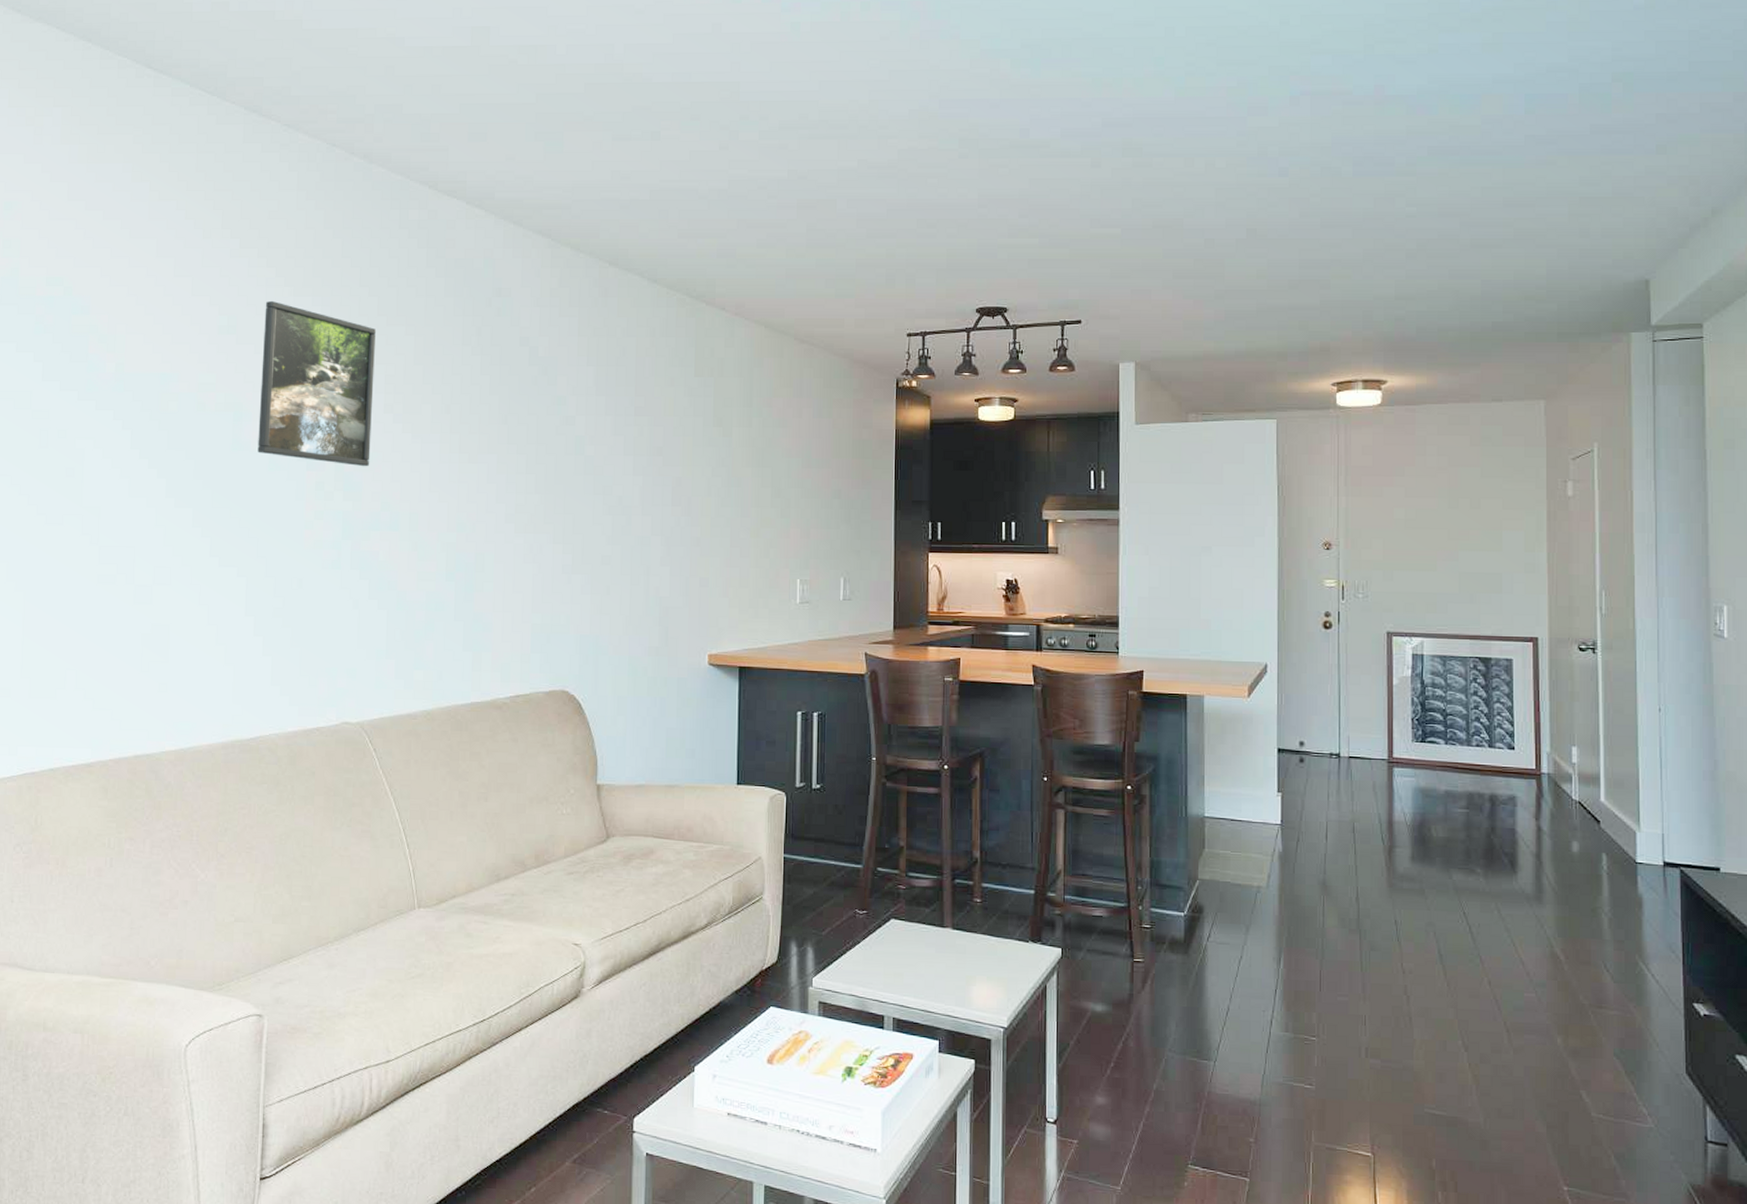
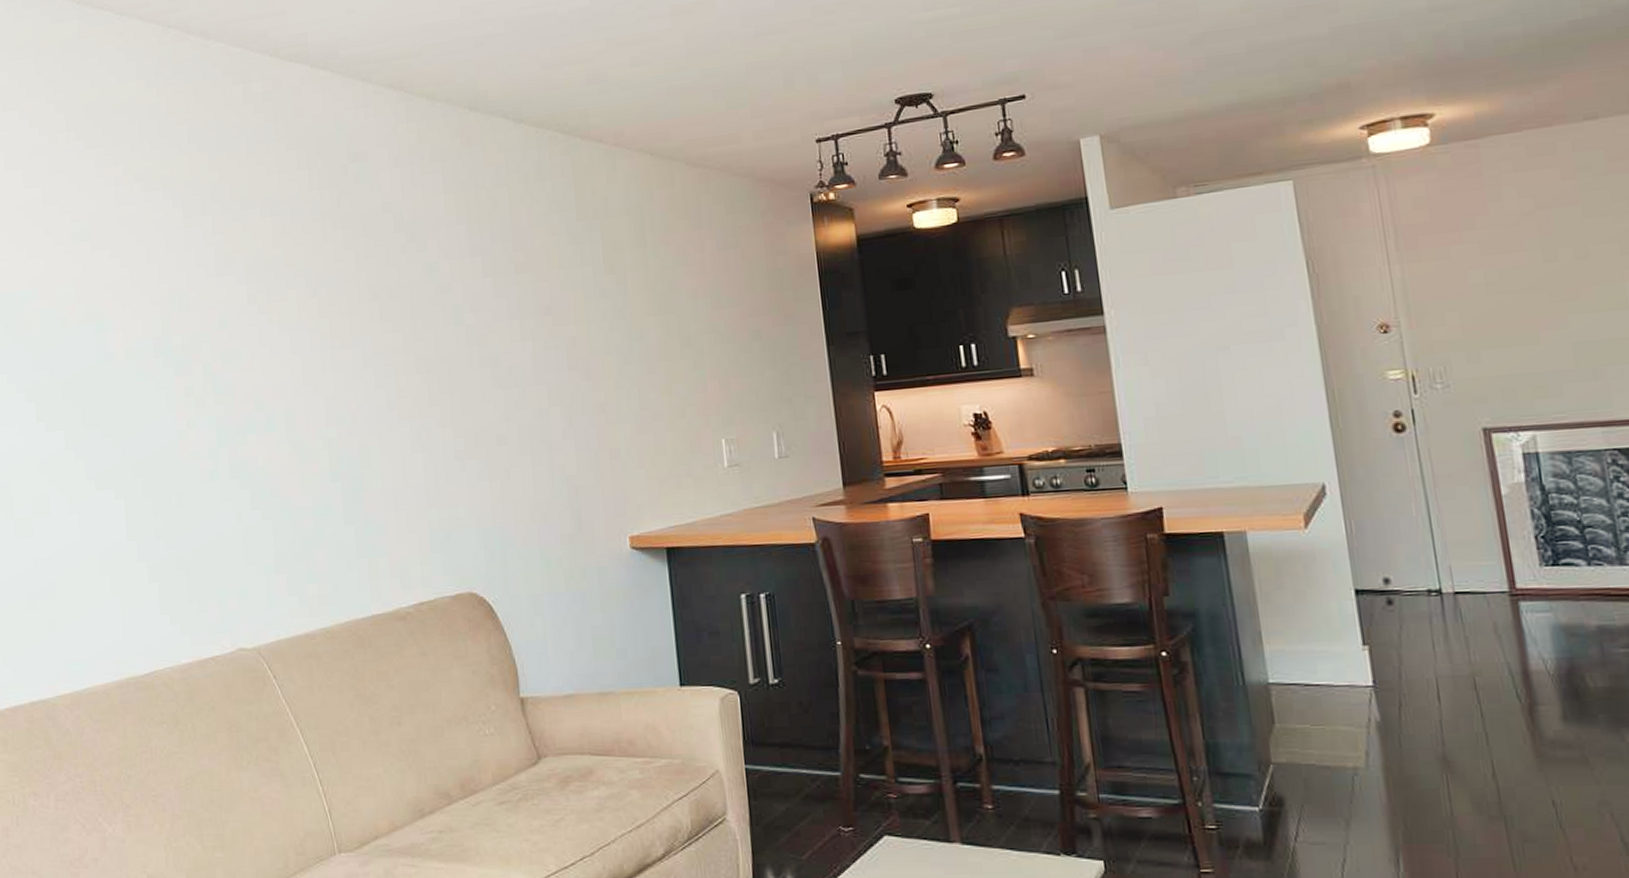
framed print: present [258,300,377,467] -> none [116,199,239,366]

